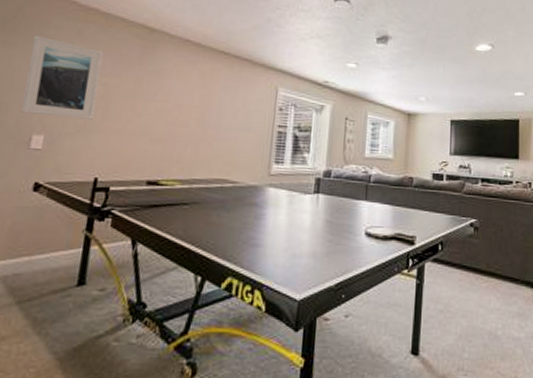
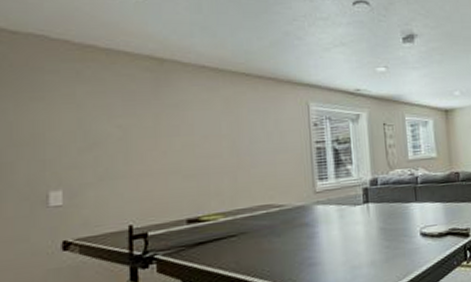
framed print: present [20,35,103,120] -> none [27,83,114,170]

